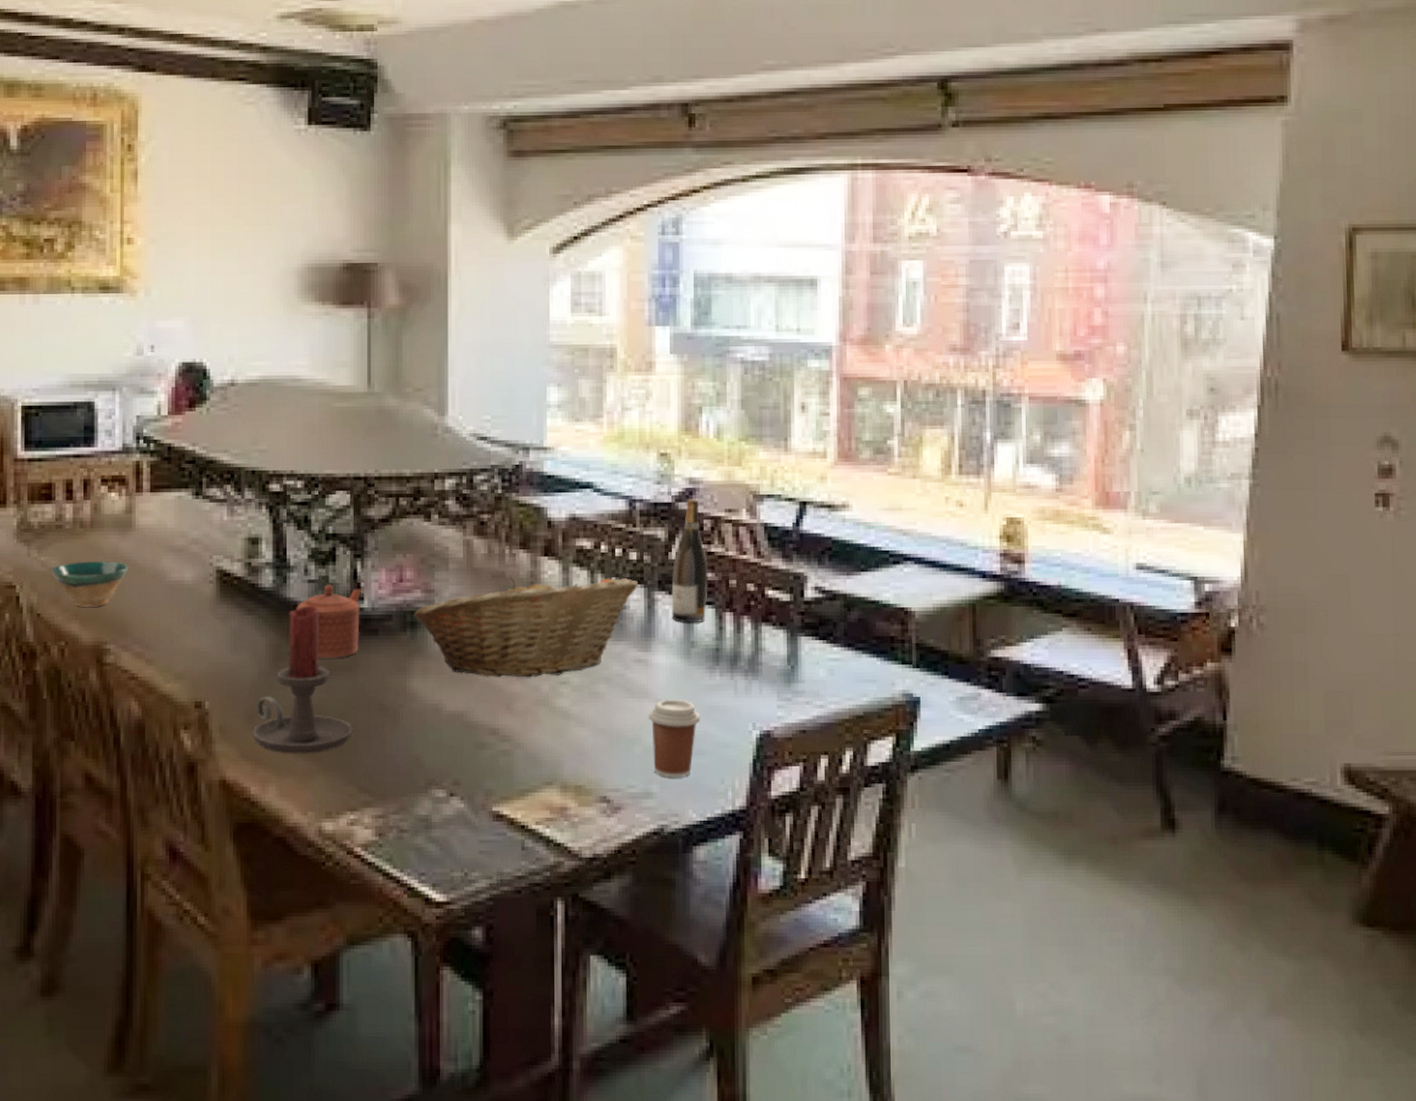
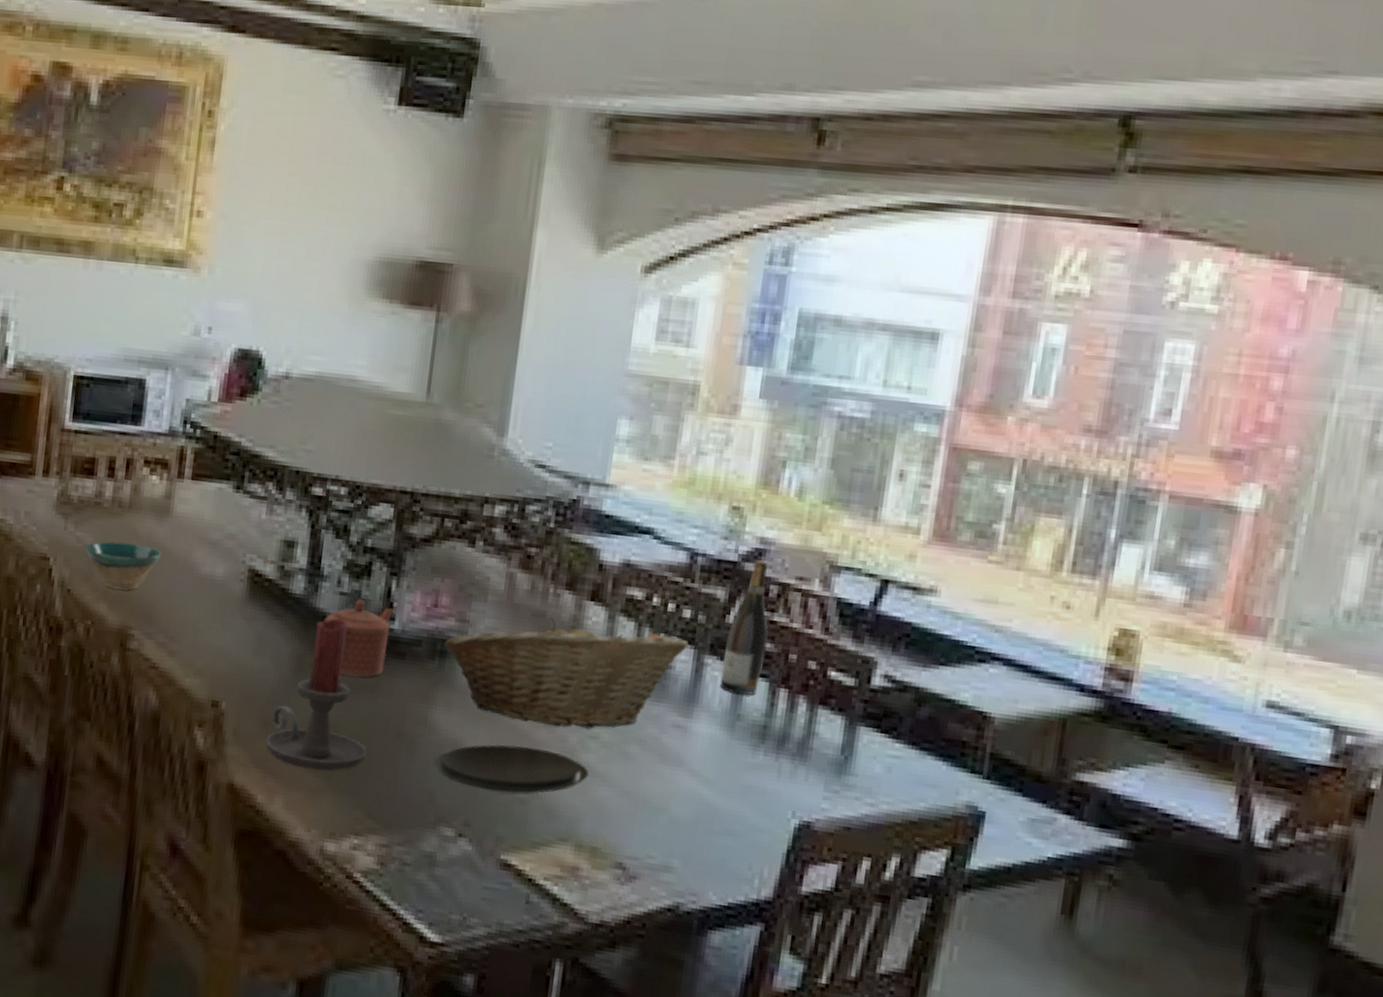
plate: none [417,701,564,749] -> present [433,744,589,796]
coffee cup: present [649,700,701,778] -> none [678,771,737,856]

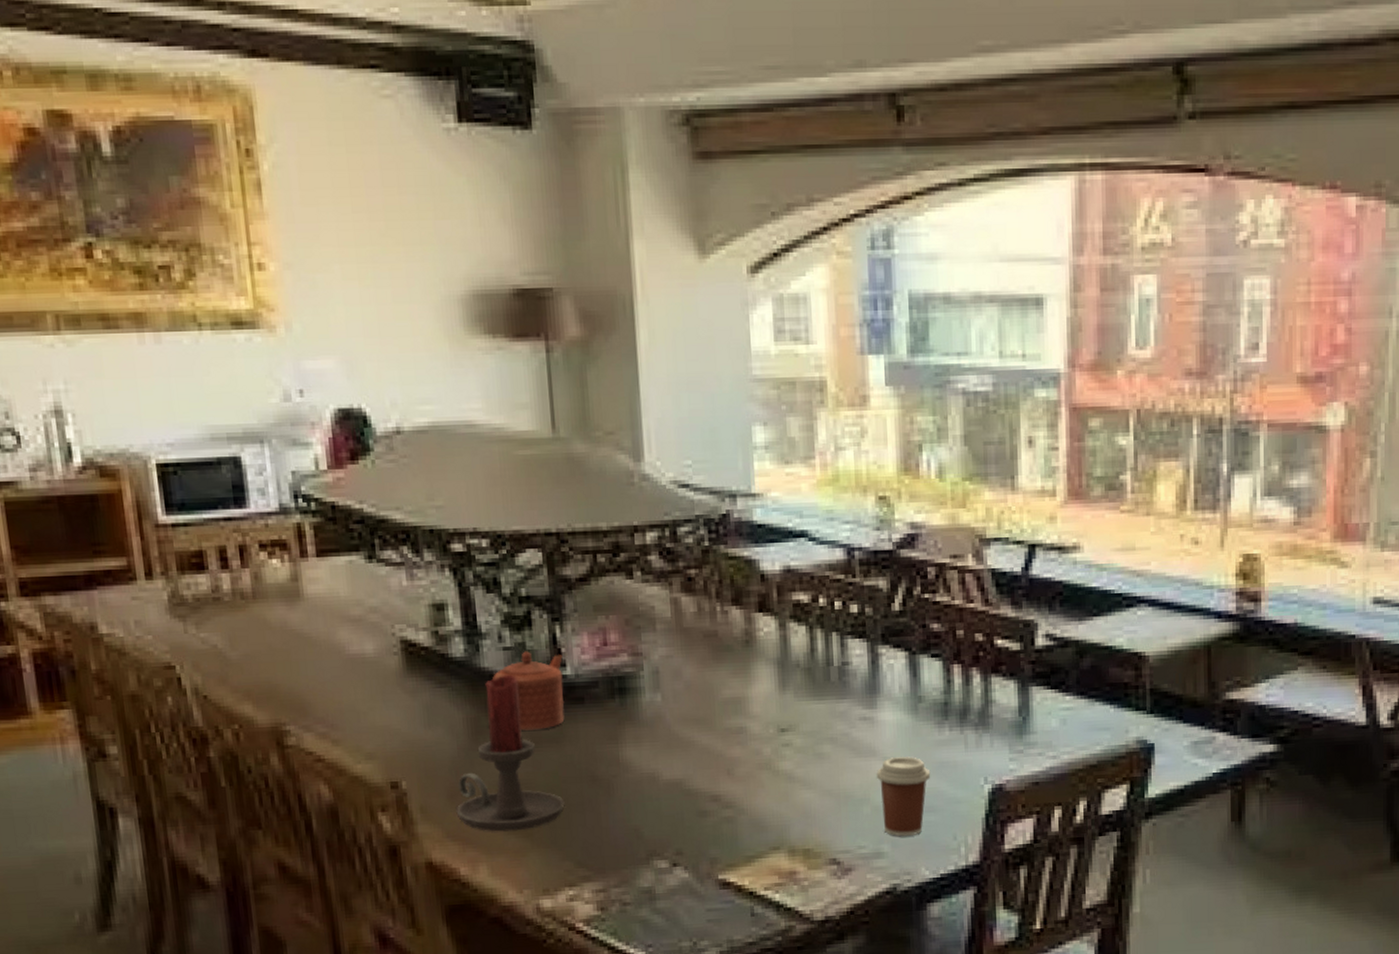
bowl: present [85,542,162,590] -> none [213,635,302,686]
plate: present [433,744,589,796] -> none [633,766,788,818]
fruit basket: present [444,617,688,729] -> none [622,633,860,743]
coffee cup: none [678,771,737,856] -> present [877,757,931,837]
wine bottle: present [719,560,769,695] -> none [895,545,934,678]

